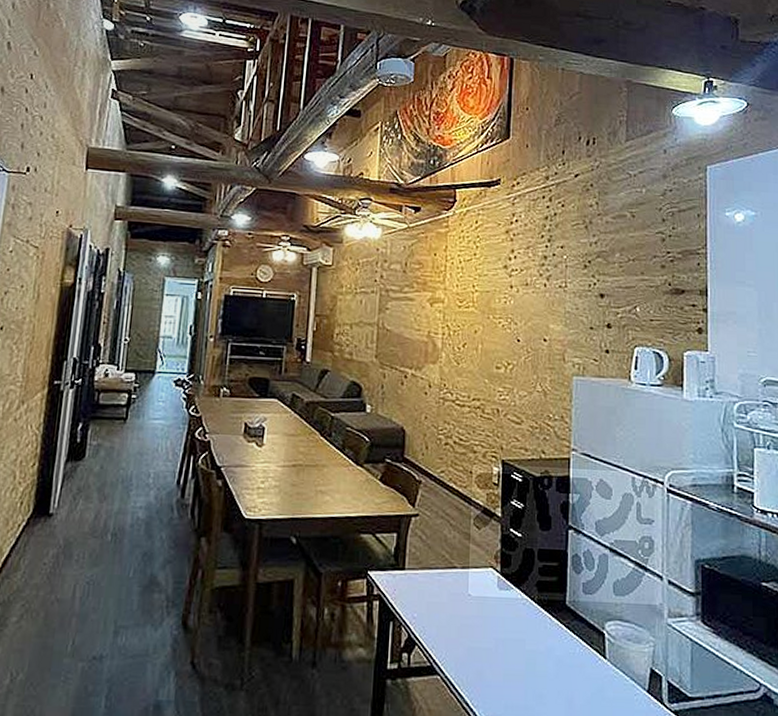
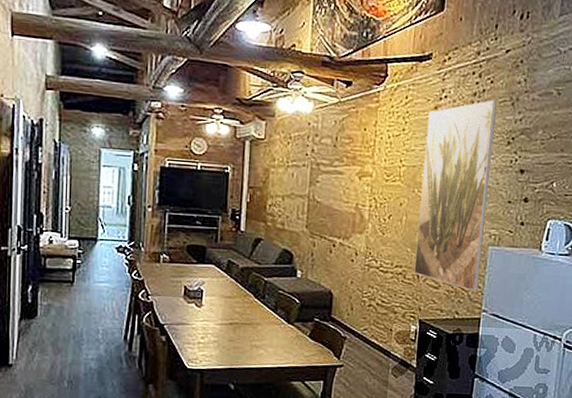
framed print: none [493,222,570,427] -> present [414,99,497,291]

